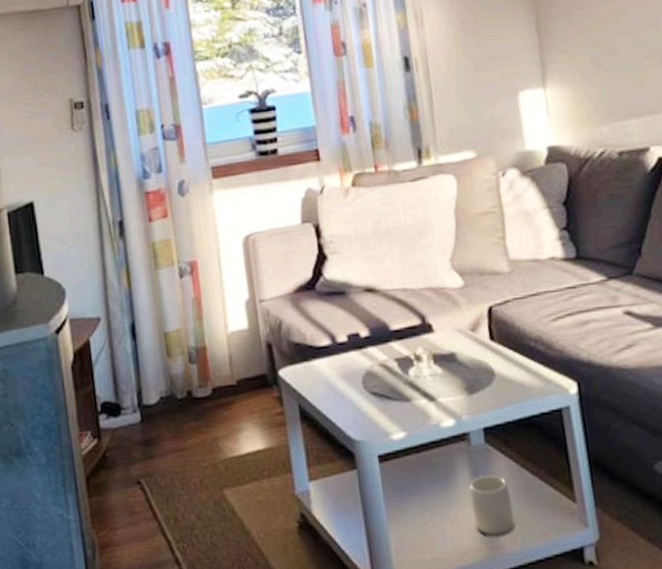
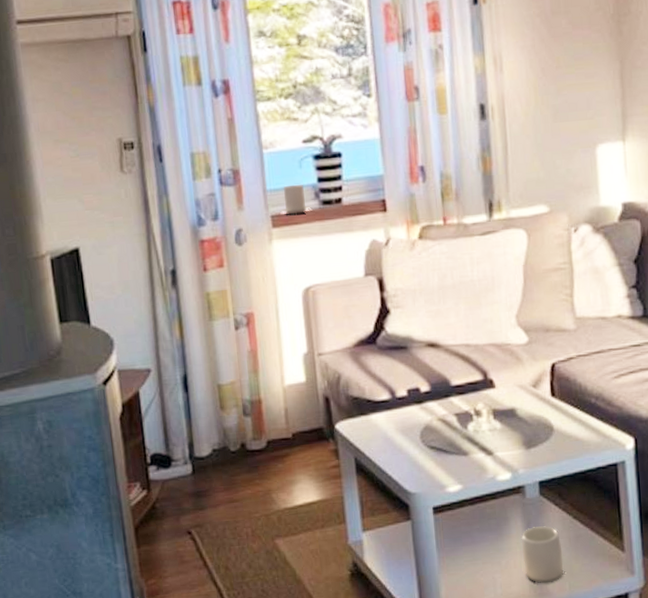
candle: none [219,136,250,166] -> present [279,184,312,215]

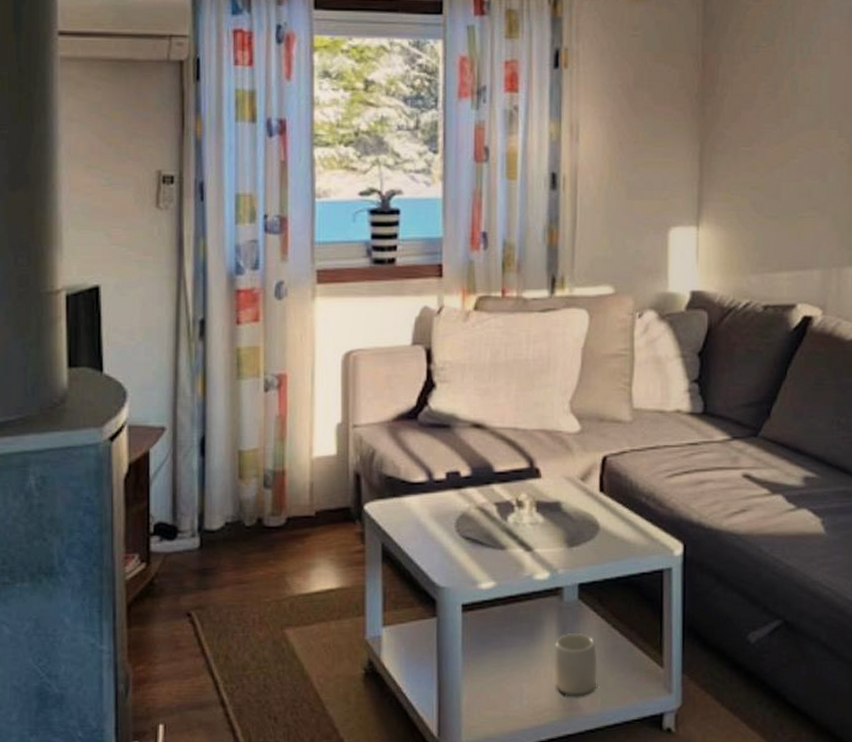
candle: present [279,184,312,215] -> none [326,239,363,271]

